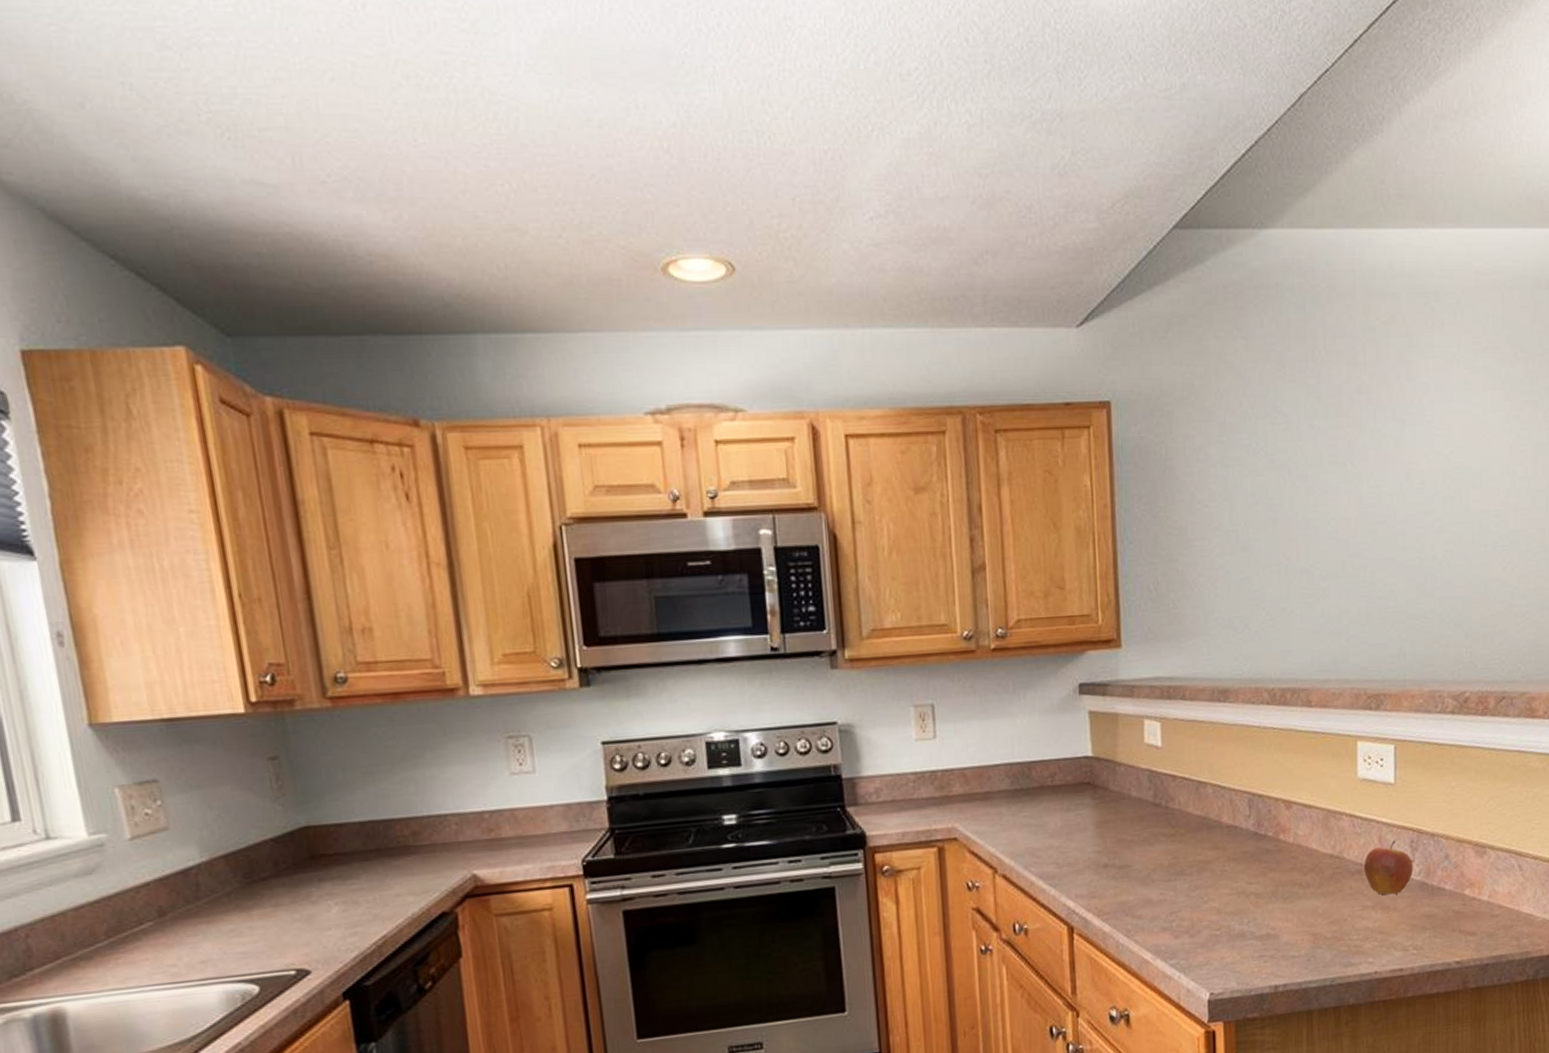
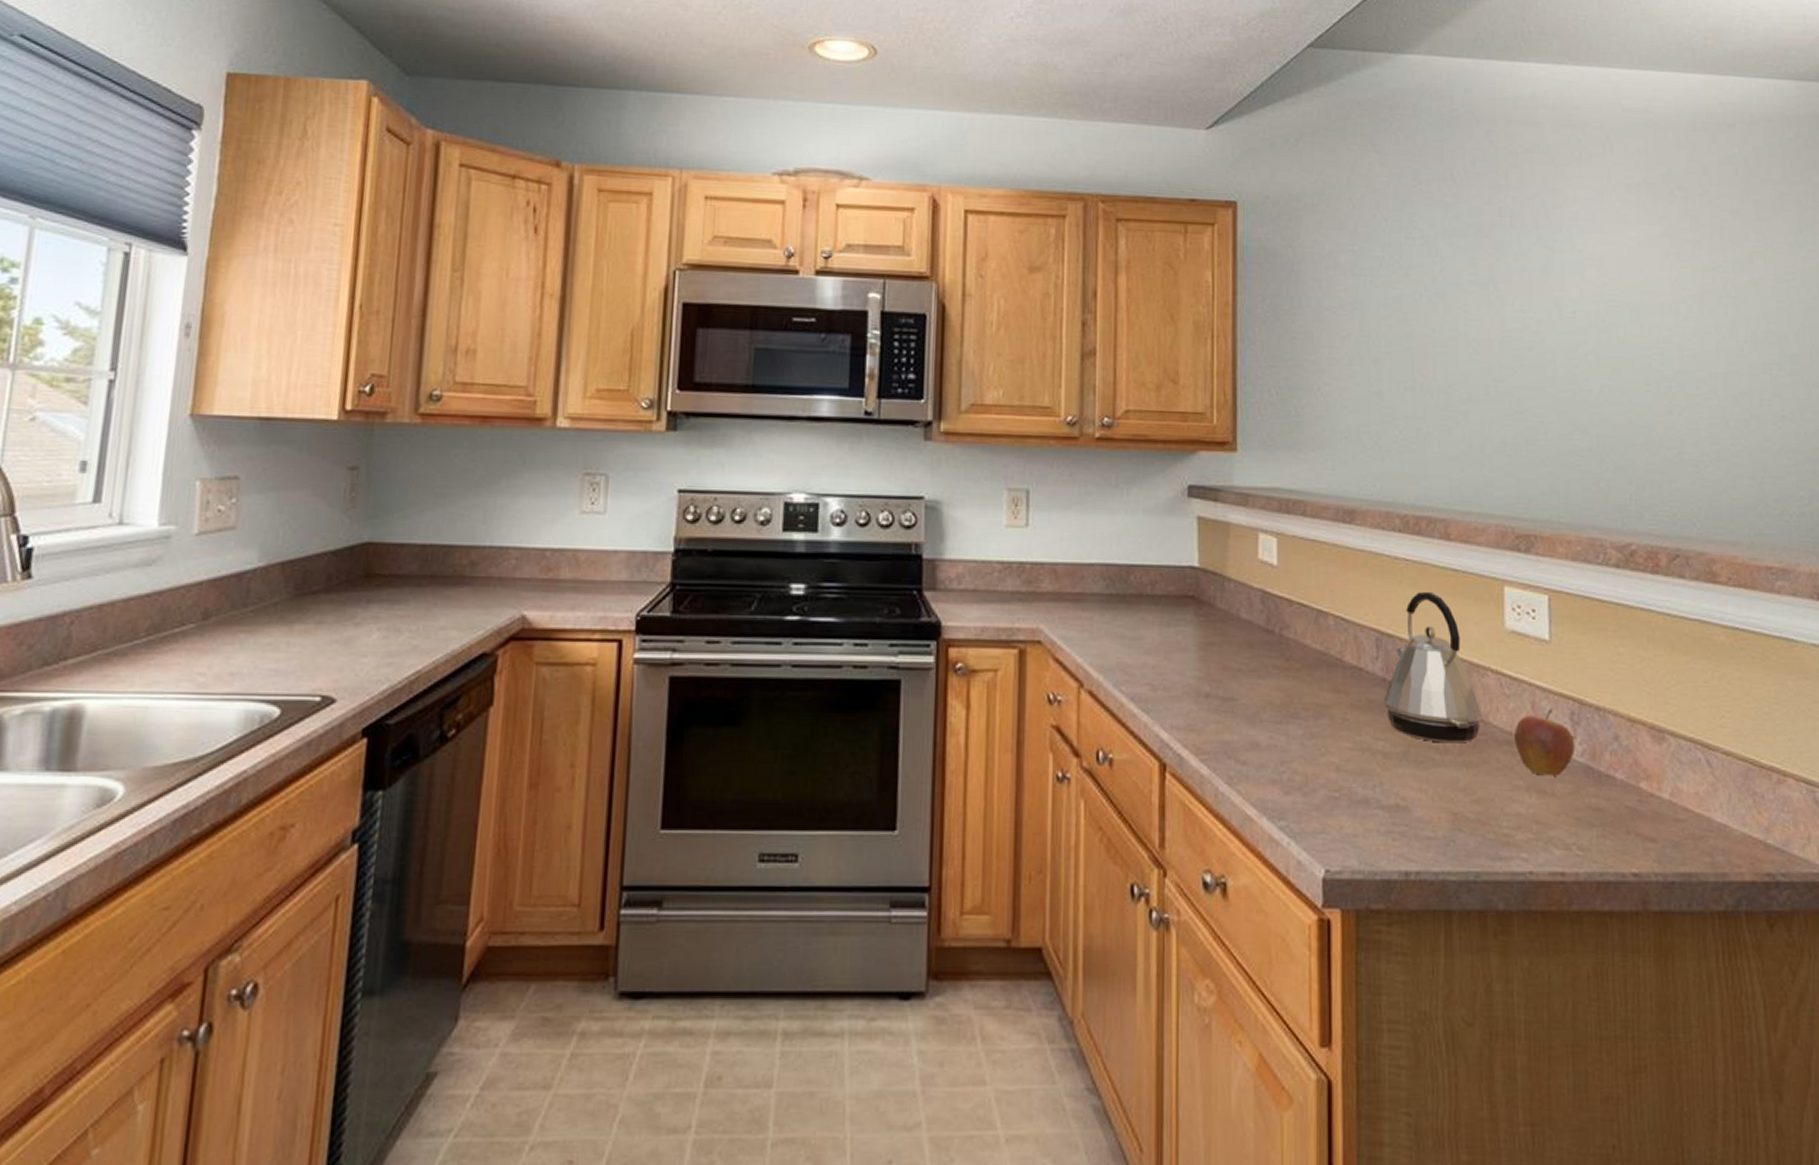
kettle: none [1255,753,1339,880] -> present [1383,591,1483,744]

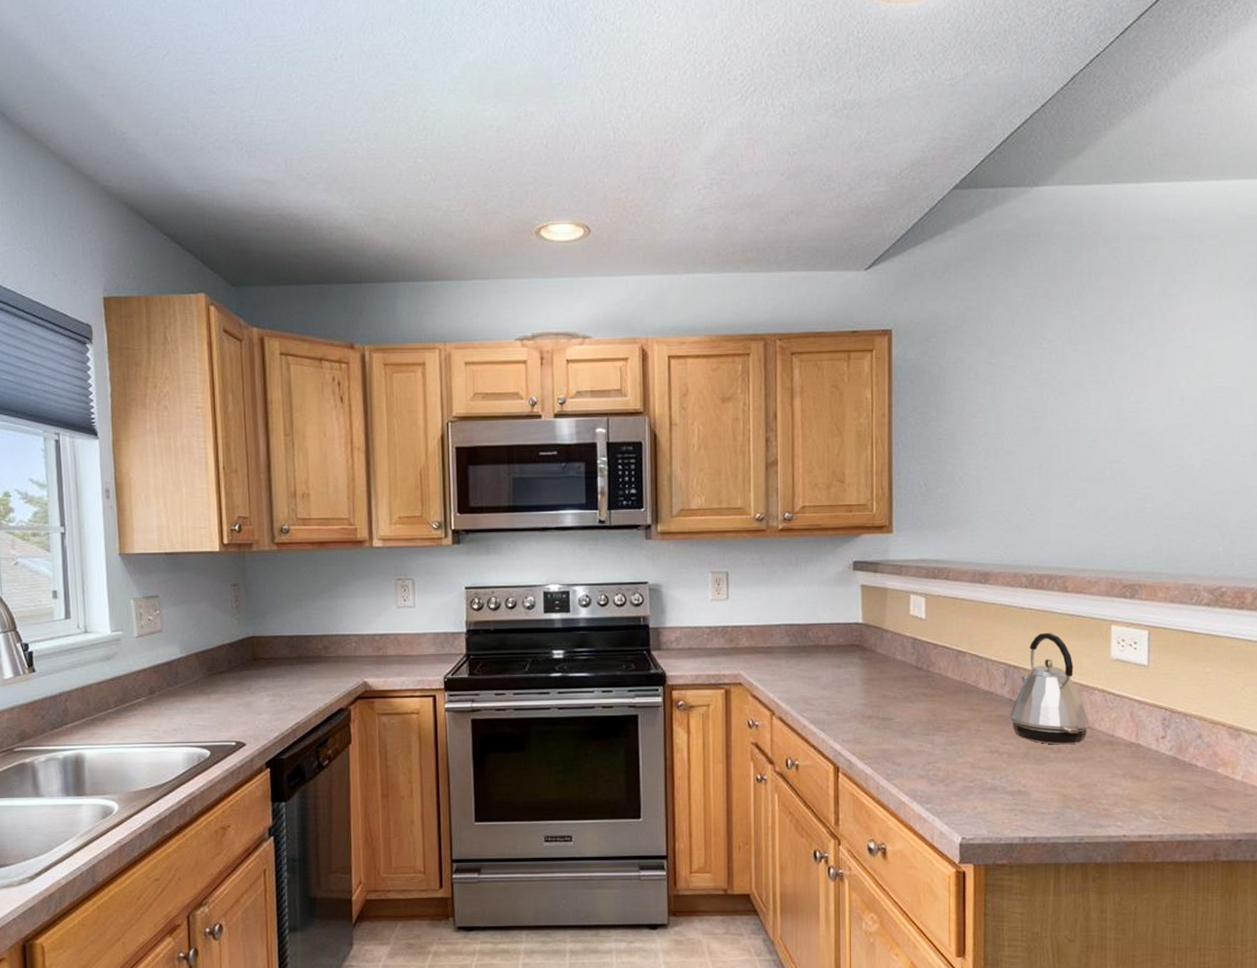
fruit: present [1513,709,1576,776] -> none [1114,716,1165,766]

